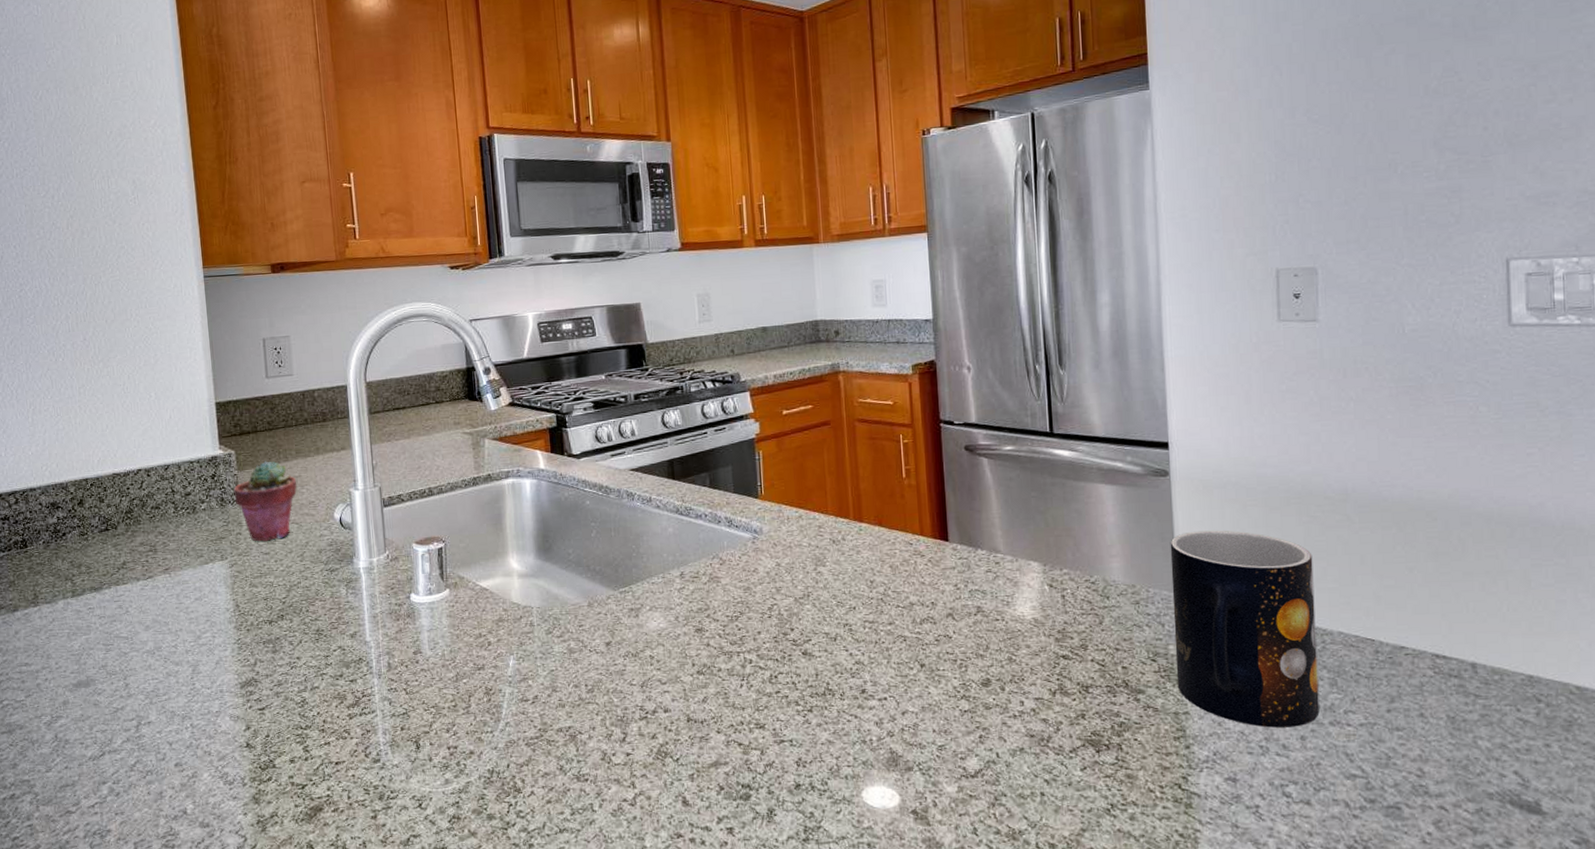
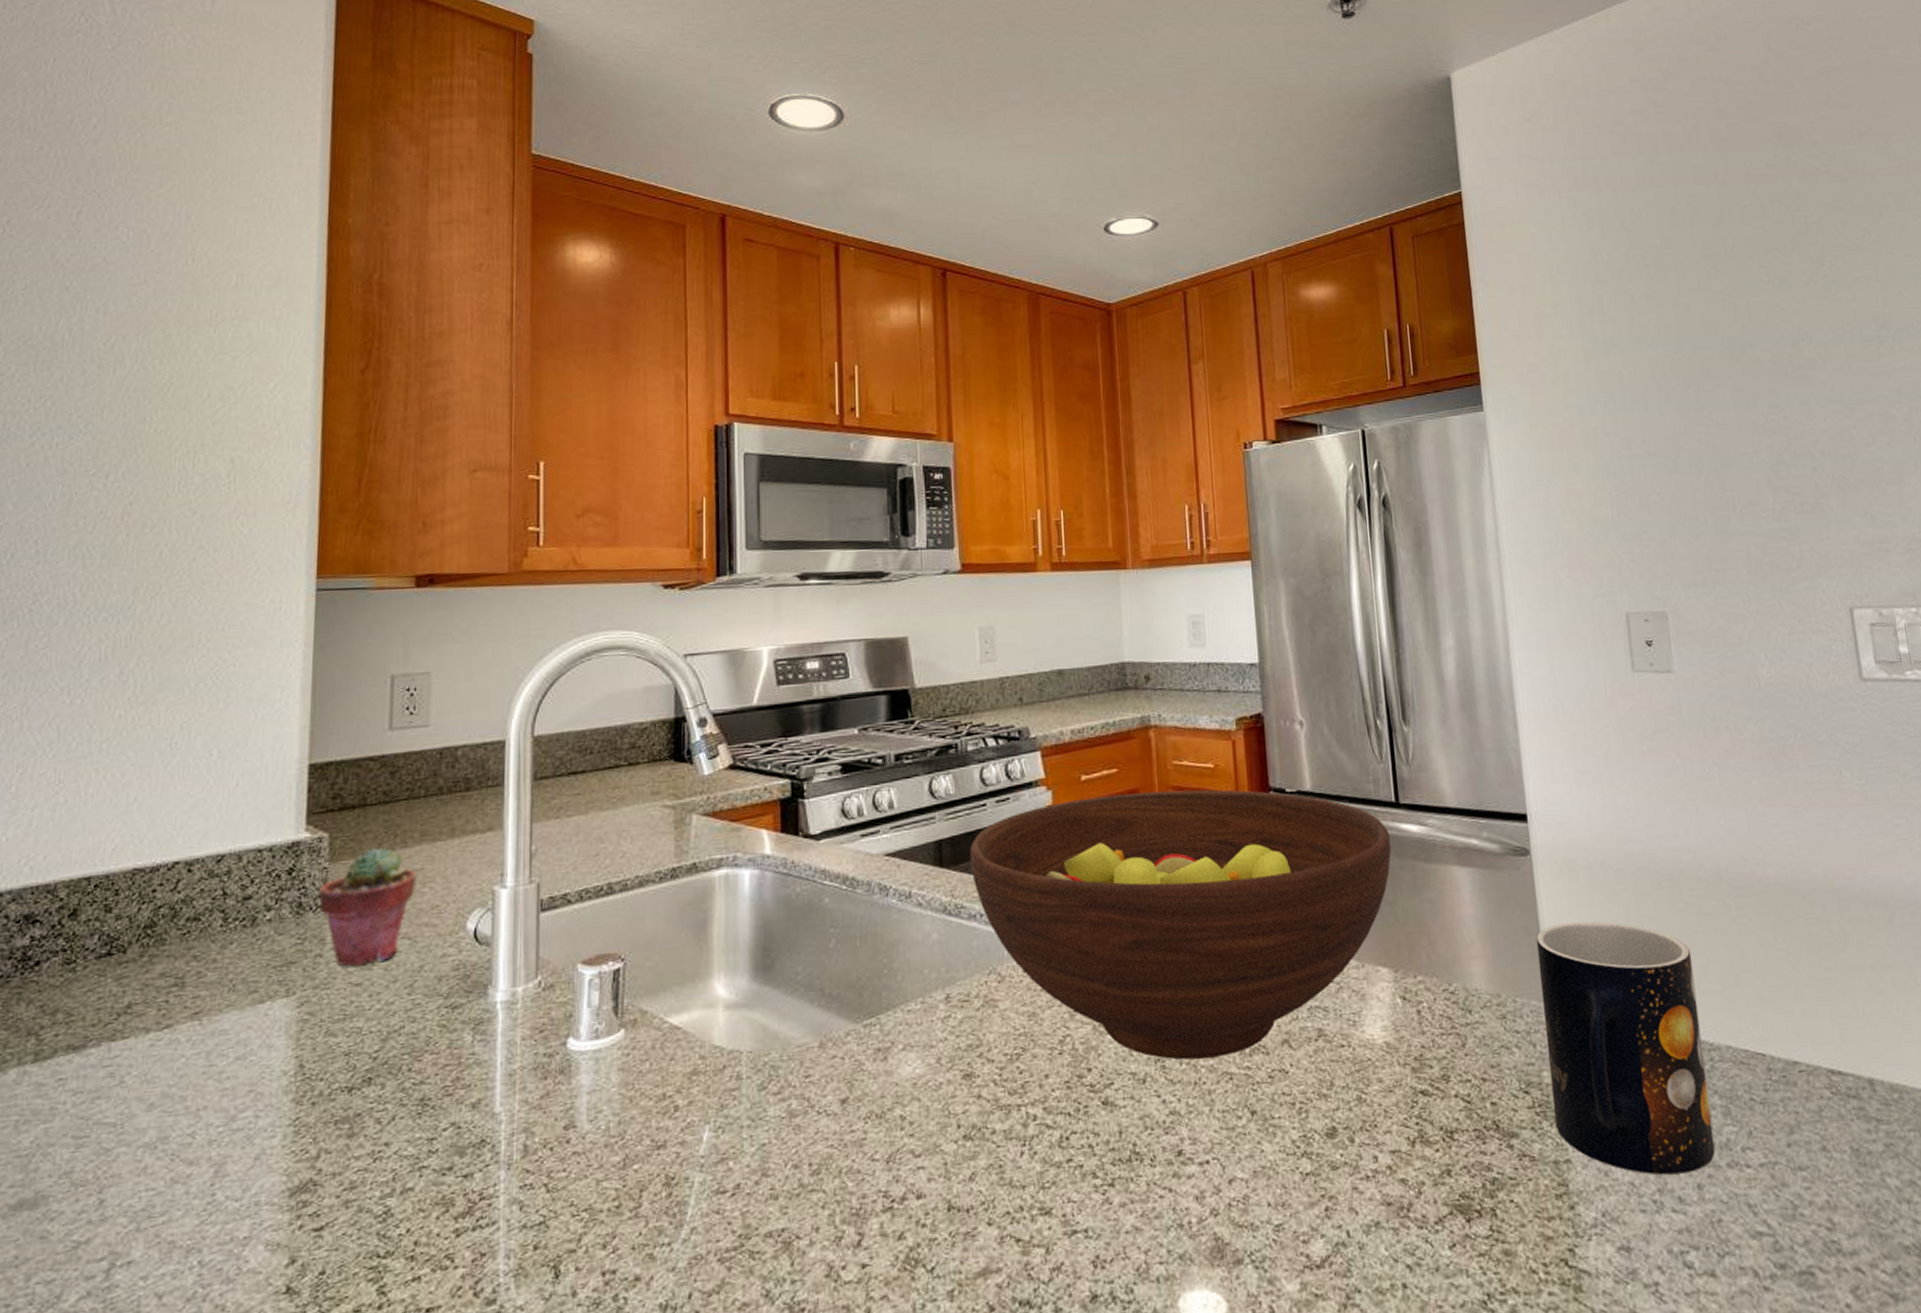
fruit bowl: none [695,421,1045,625] -> present [969,789,1392,1060]

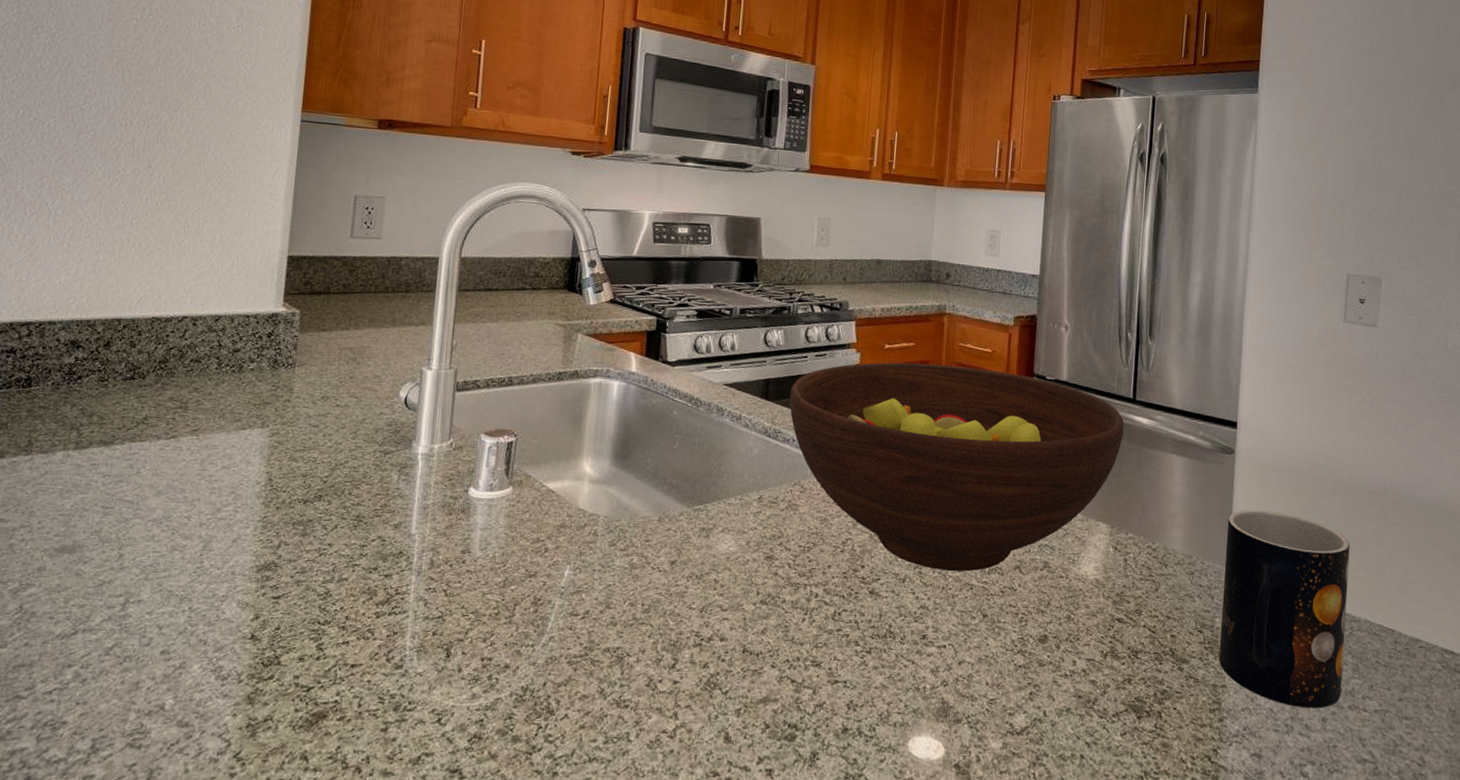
potted succulent: present [318,847,417,967] -> none [289,325,365,413]

